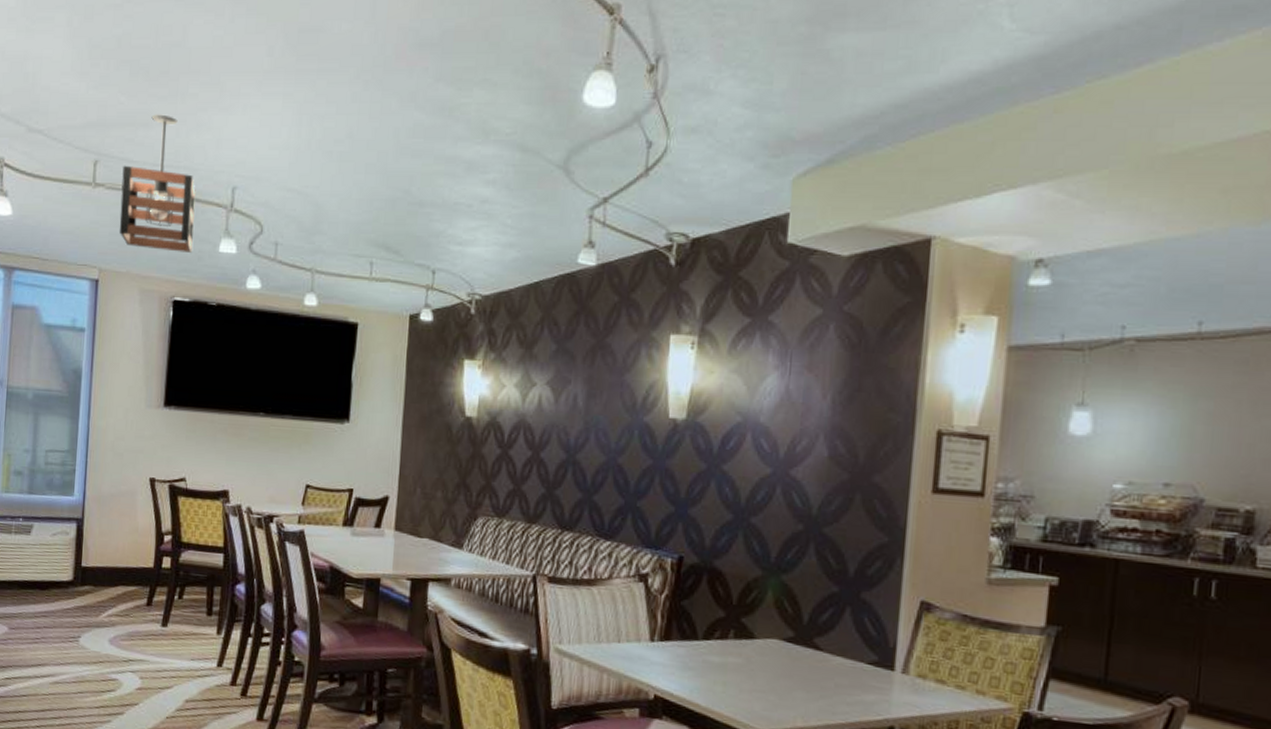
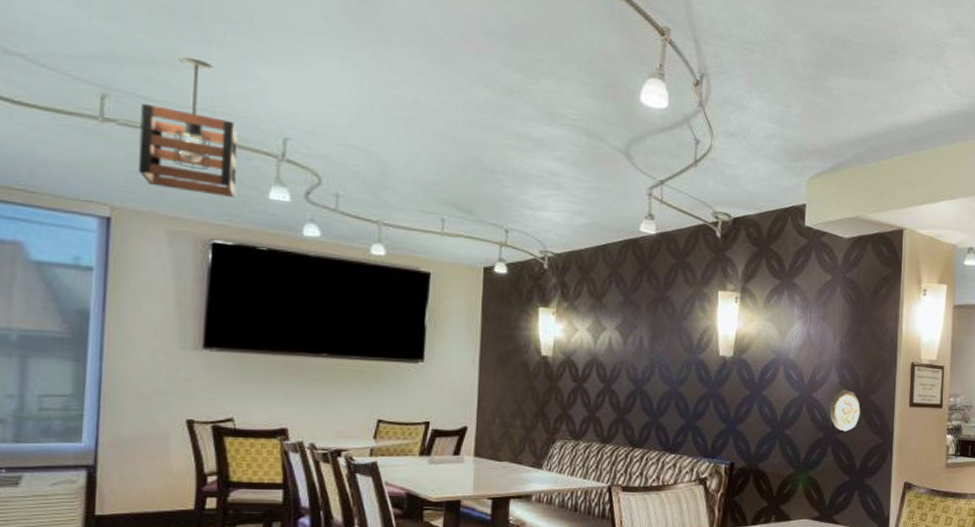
decorative plate: none [813,466,858,524] -> present [829,390,861,432]

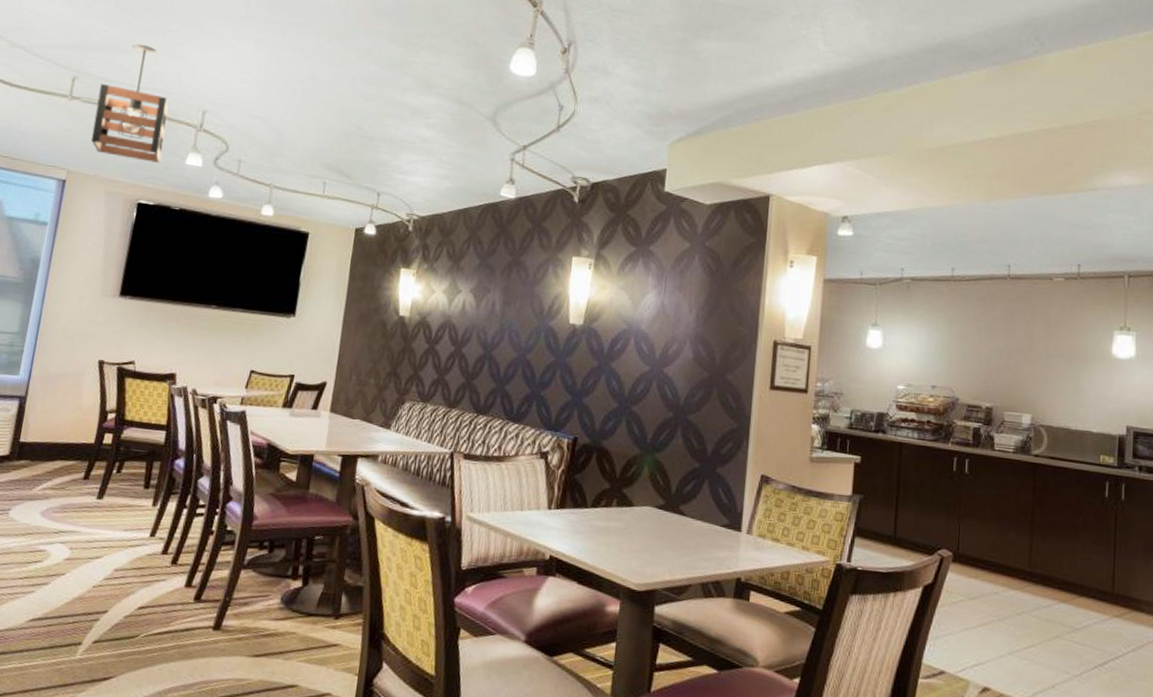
decorative plate: present [829,390,861,432] -> none [681,366,715,413]

